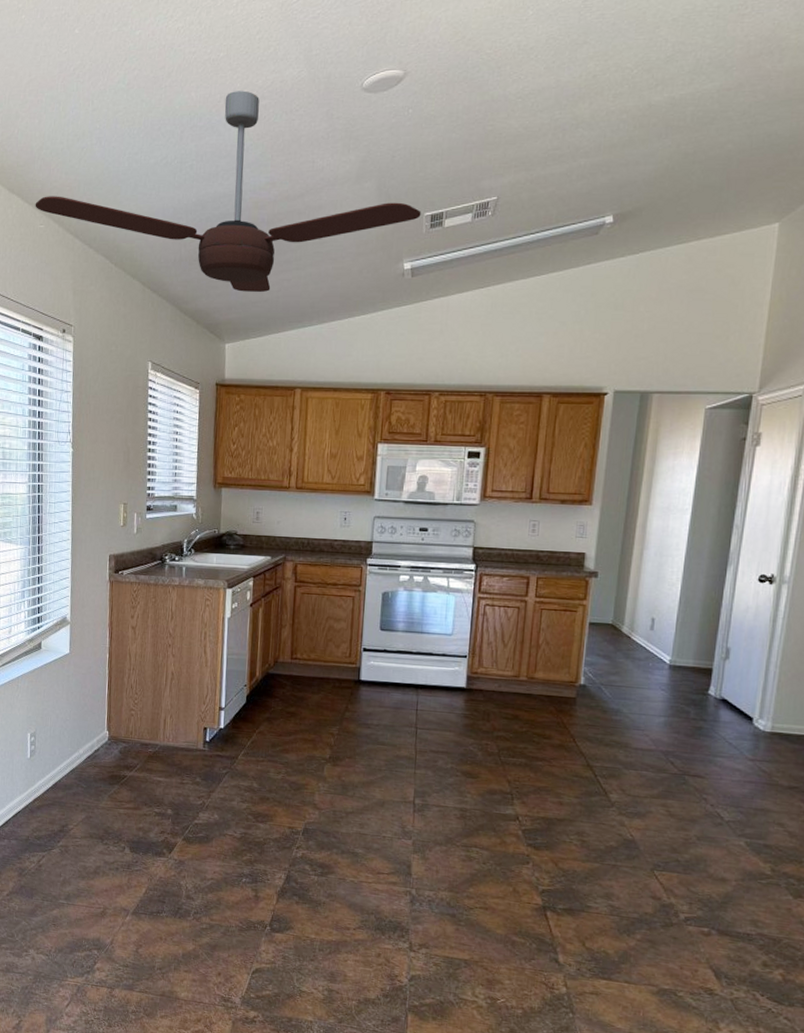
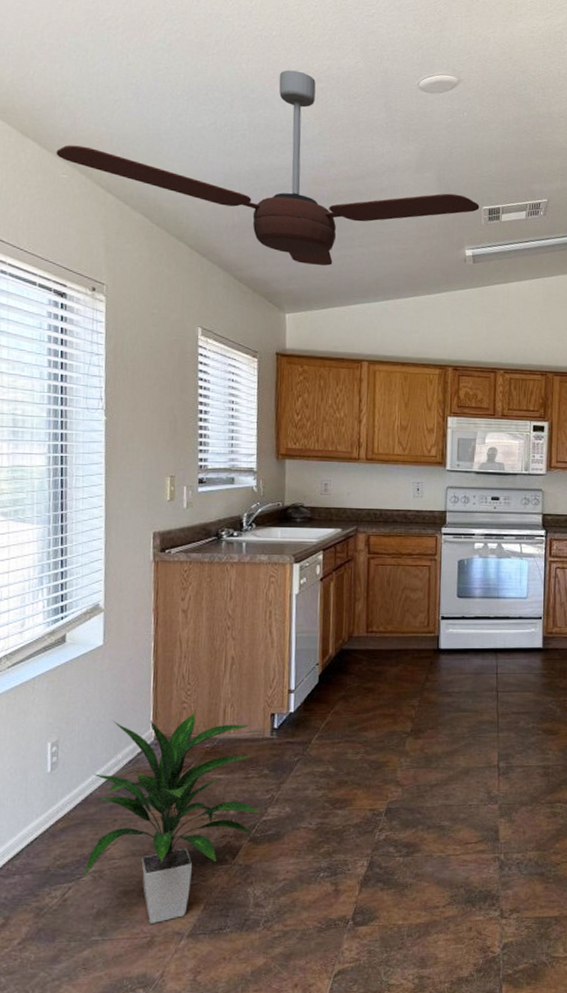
indoor plant: none [53,719,193,898] -> present [83,712,261,923]

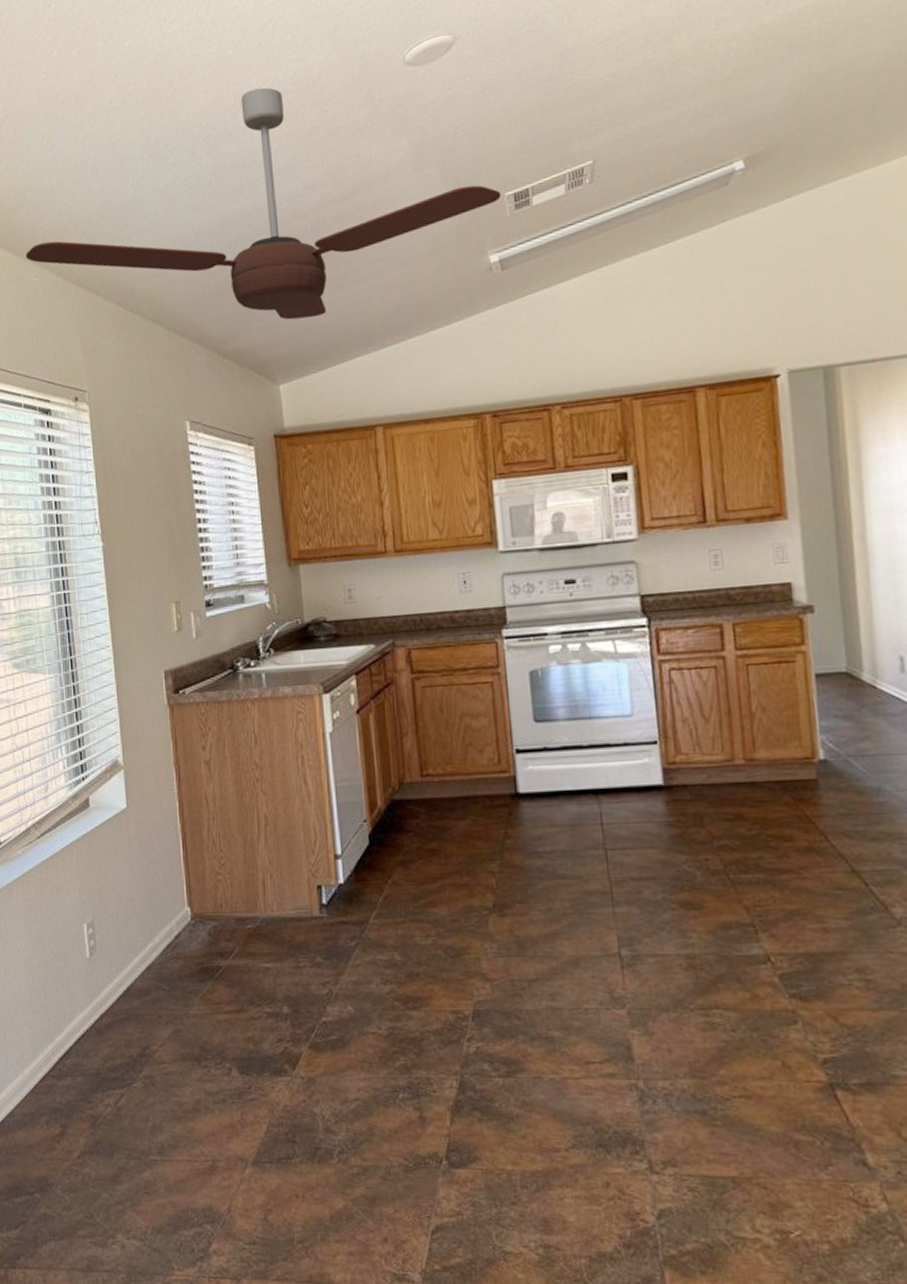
indoor plant: present [83,712,261,923] -> none [132,886,319,1145]

